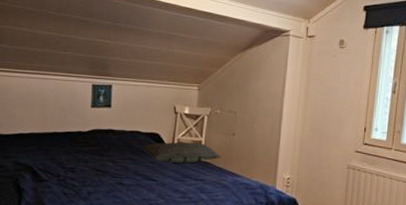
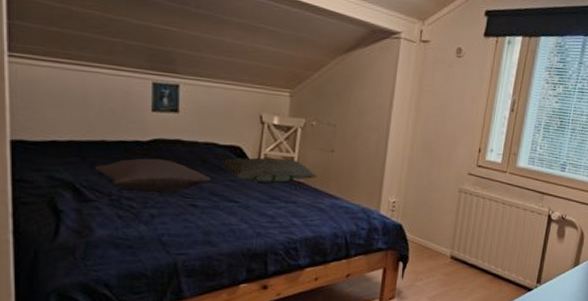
pillow: none [47,145,135,174] -> present [94,158,211,194]

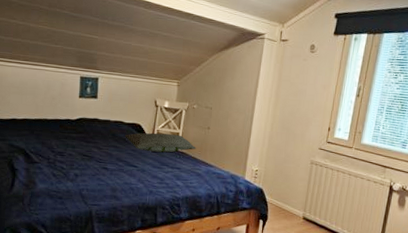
pillow: present [94,158,211,194] -> none [39,132,118,159]

